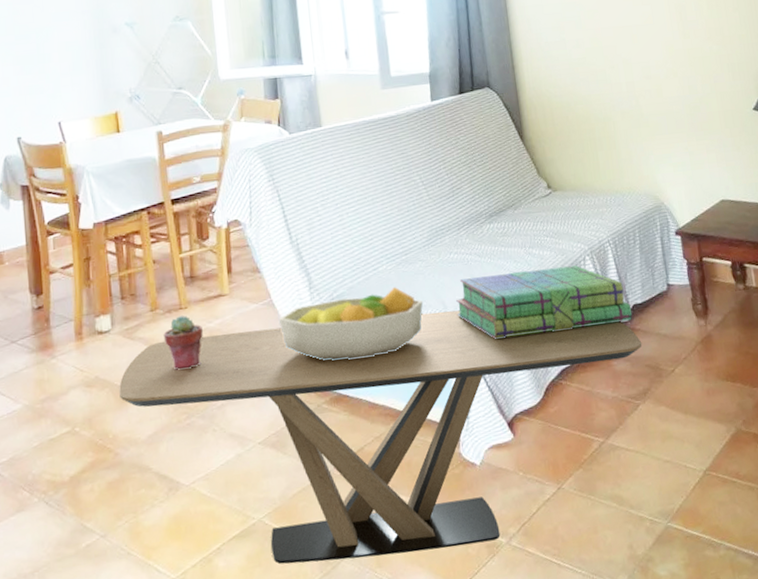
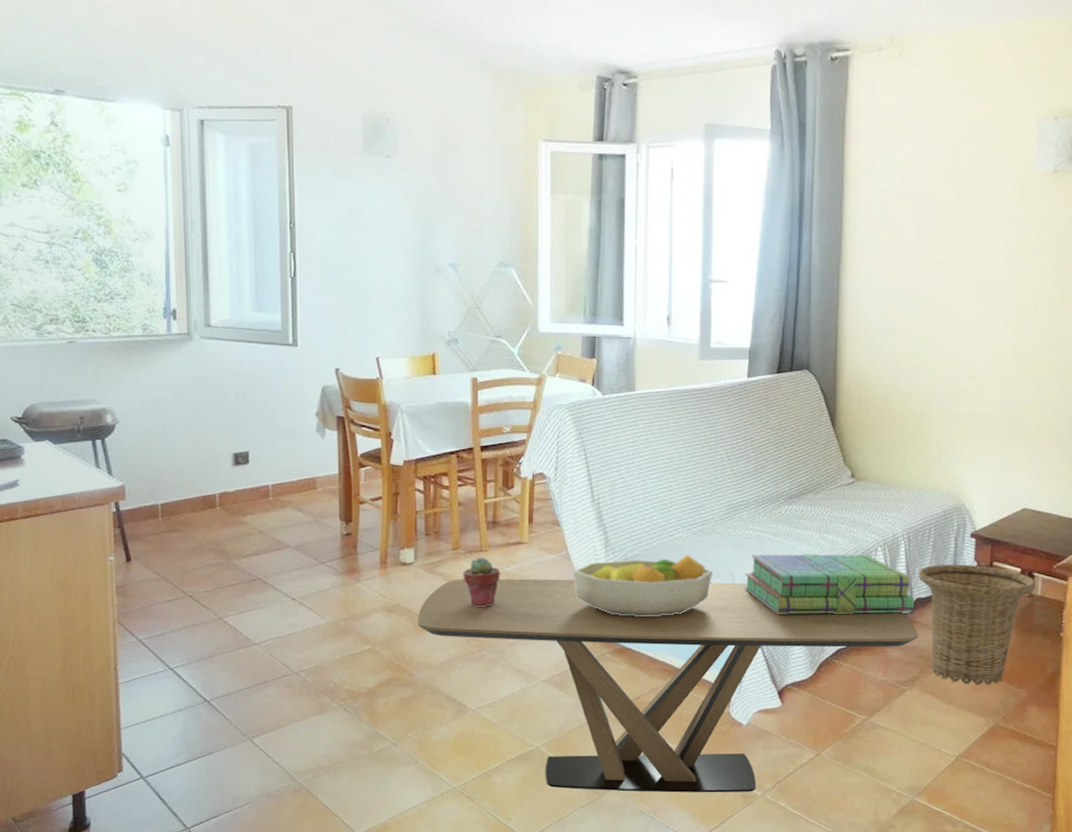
basket: none [630,263,749,390] -> present [918,564,1036,685]

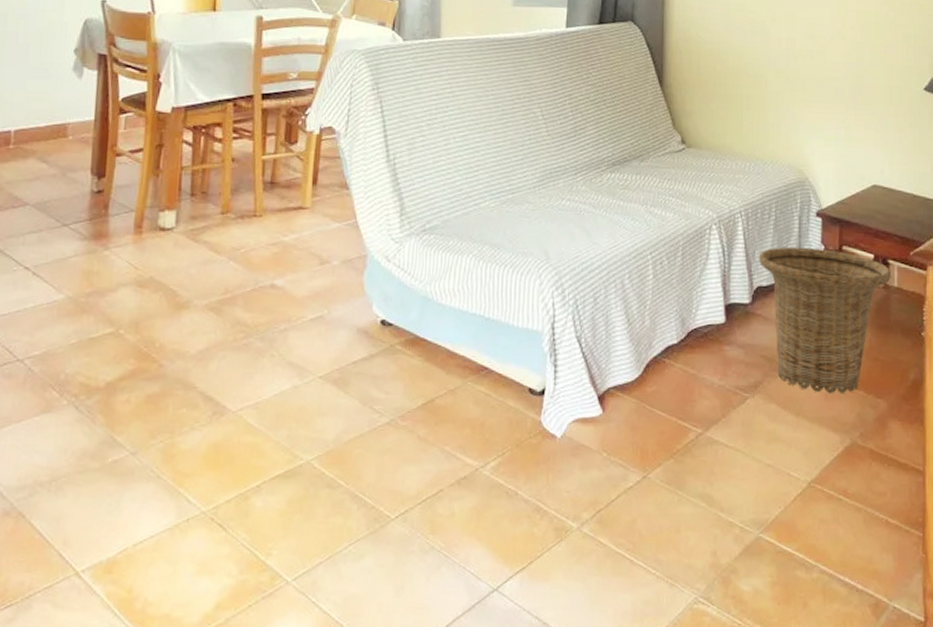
coffee table: present [418,578,919,793] -> none [173,248,761,524]
potted succulent: present [463,556,500,607] -> none [231,223,276,283]
fruit bowl: present [573,555,713,618] -> none [361,228,525,302]
stack of books: present [744,554,915,614] -> none [559,230,755,304]

